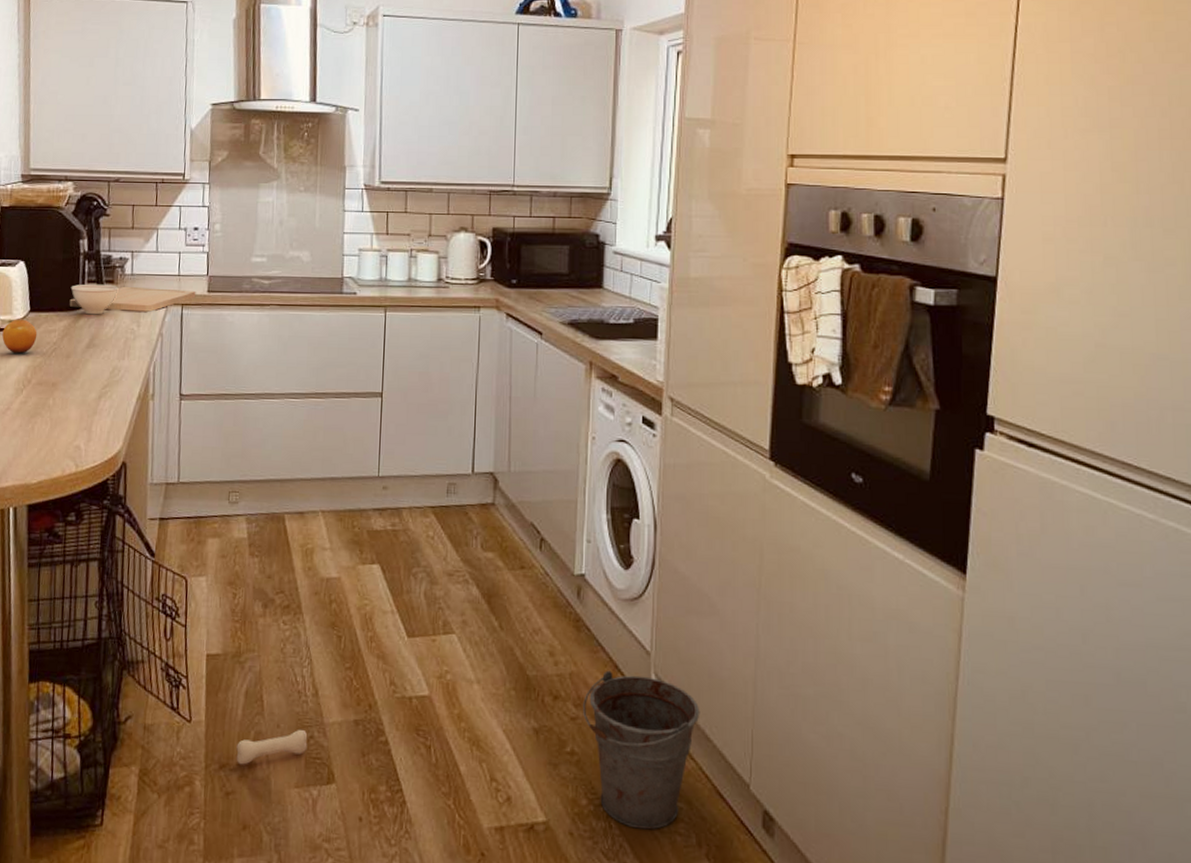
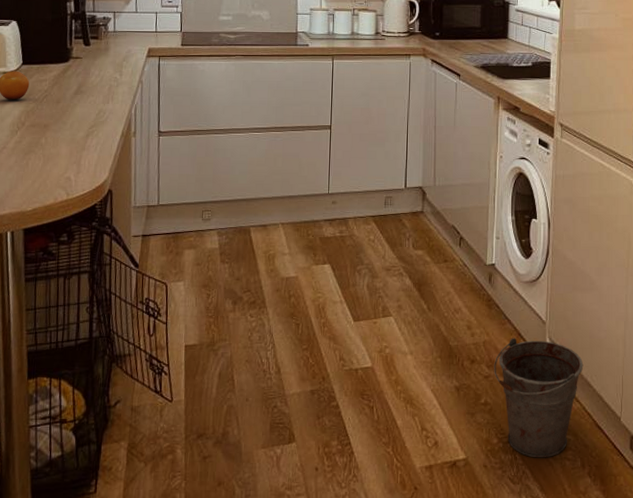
cutting board: present [69,286,196,312] -> none [58,41,171,63]
bowl: present [70,284,119,315] -> none [59,40,103,66]
dog toy: present [236,729,308,765] -> none [211,401,272,433]

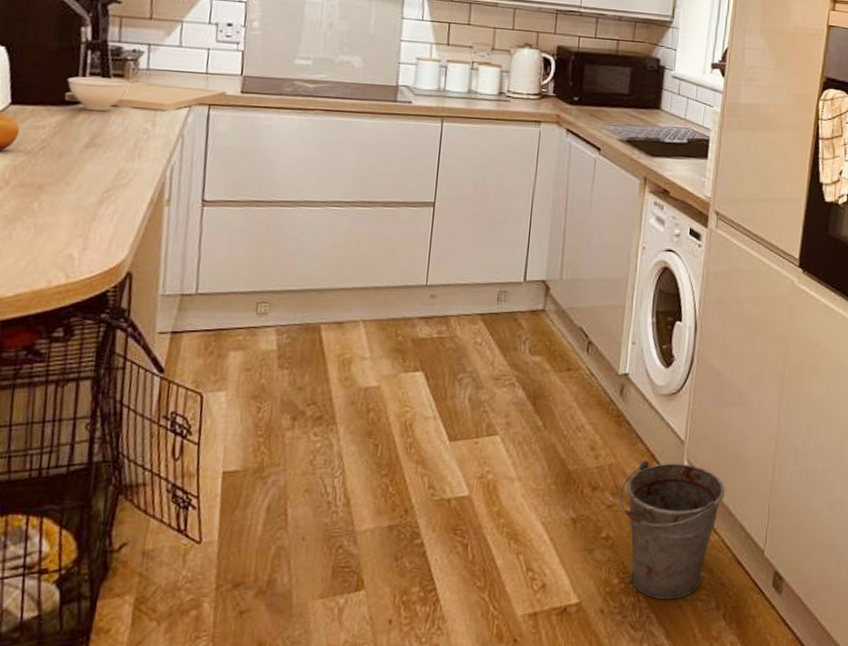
cutting board: none [58,41,171,63] -> present [64,81,227,111]
bowl: none [59,40,103,66] -> present [66,76,130,112]

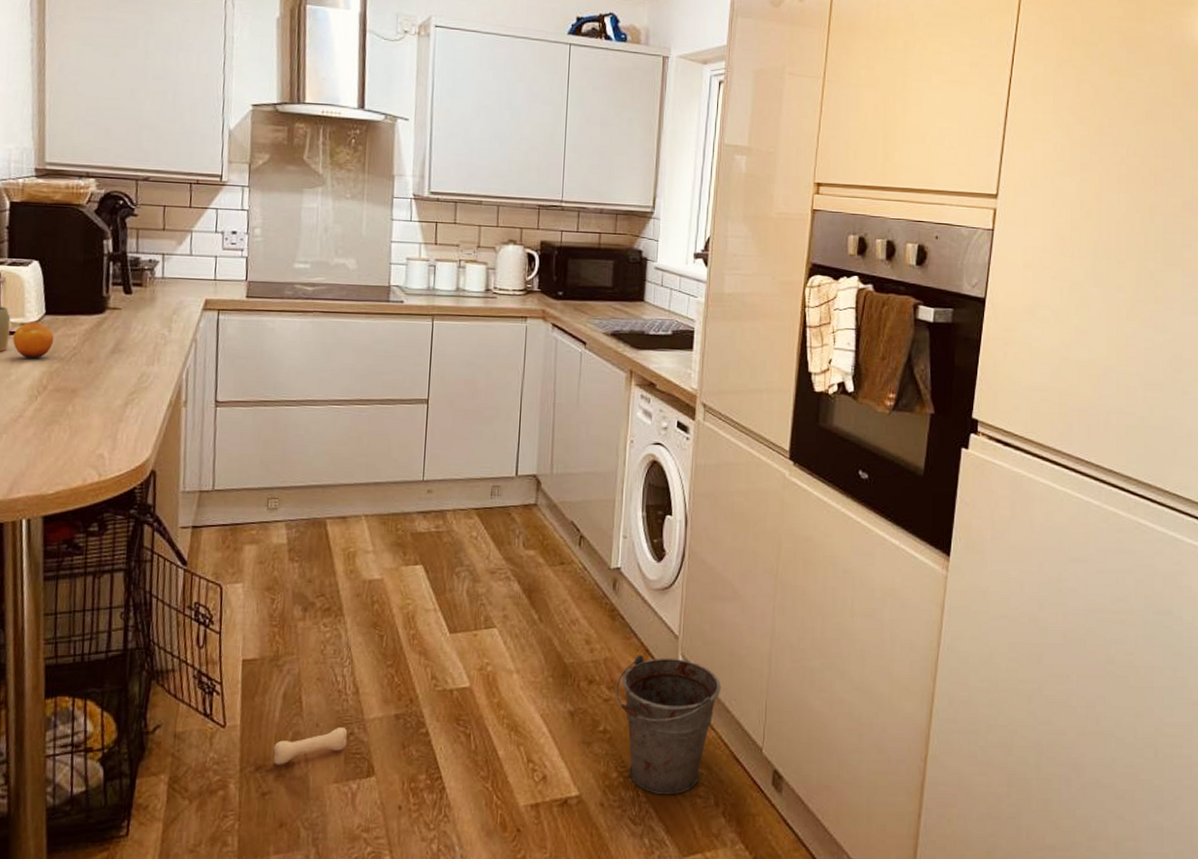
cutting board: present [64,81,227,111] -> none [91,289,234,317]
bowl: present [66,76,130,112] -> none [92,286,148,319]
dog toy: none [253,539,337,582] -> present [273,726,348,765]

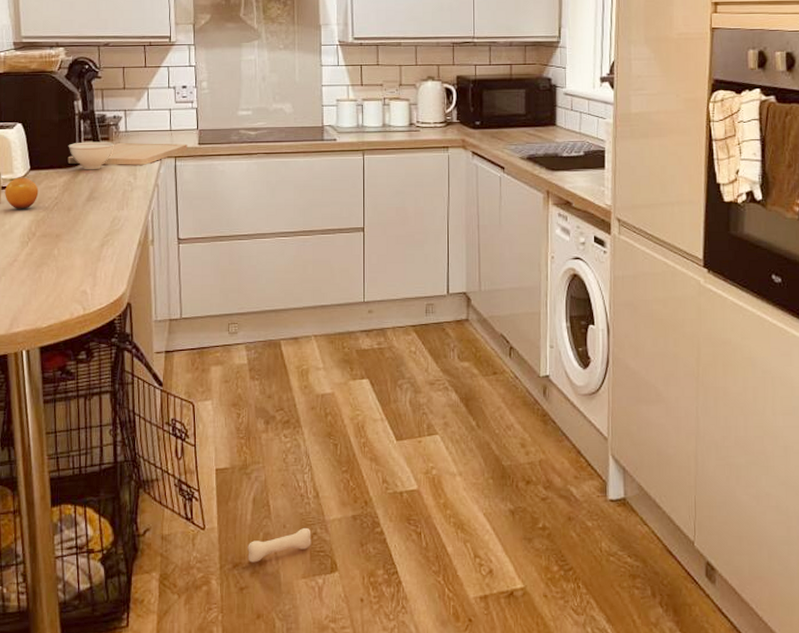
cutting board: none [91,289,234,317] -> present [67,142,188,165]
bowl: none [92,286,148,319] -> present [68,141,114,170]
bucket: present [616,654,722,795] -> none [552,456,651,587]

